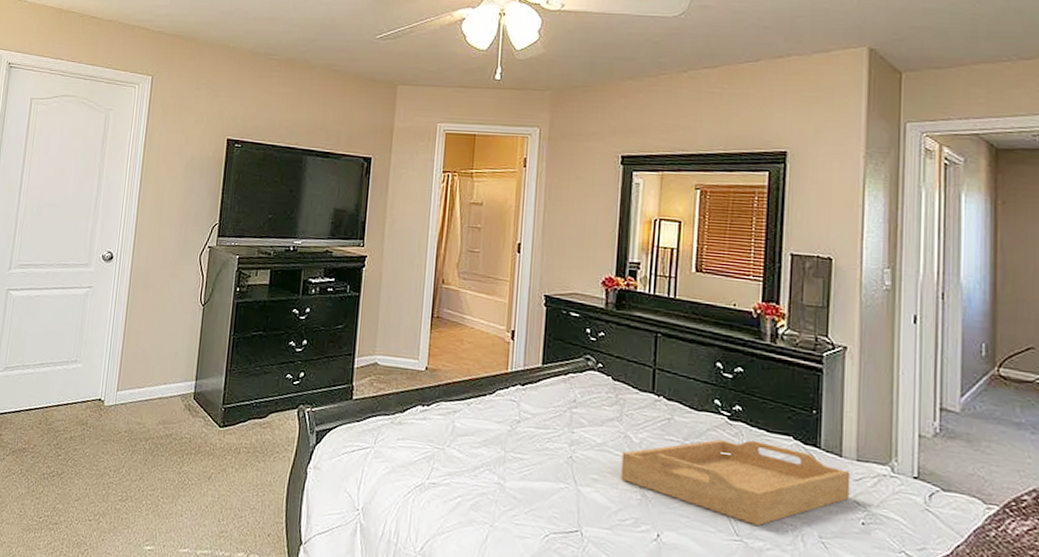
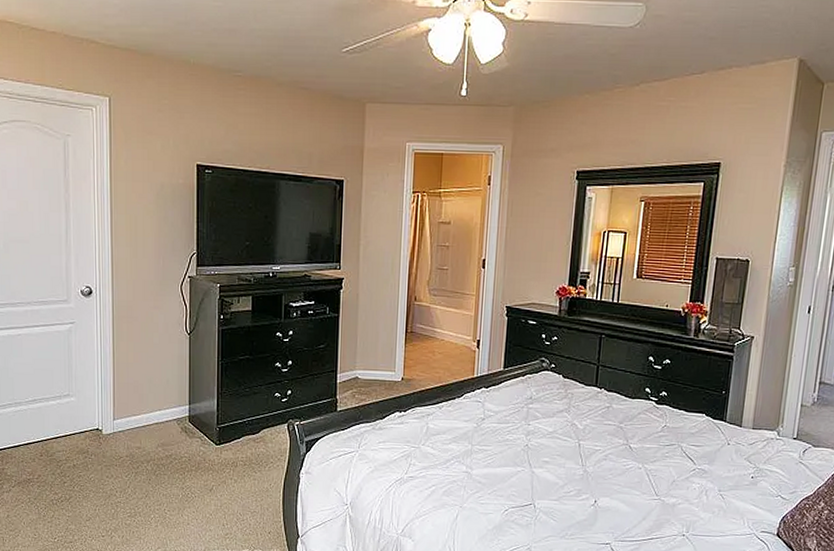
serving tray: present [620,439,851,525] -> none [567,419,747,486]

